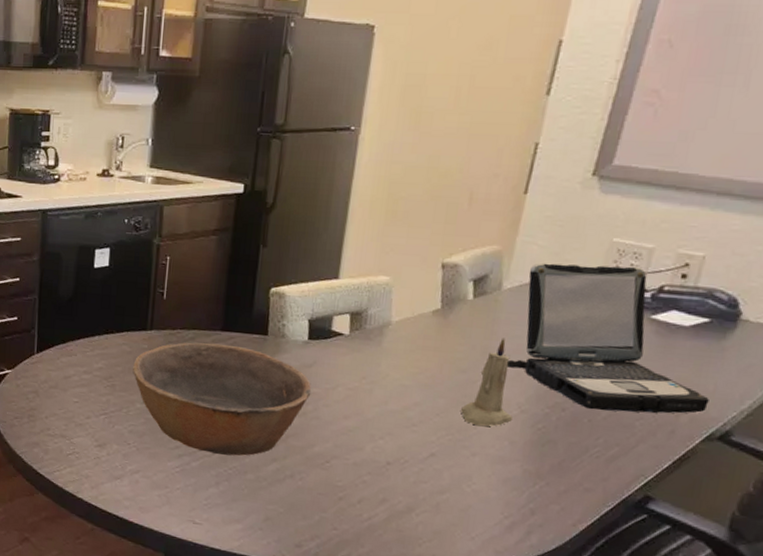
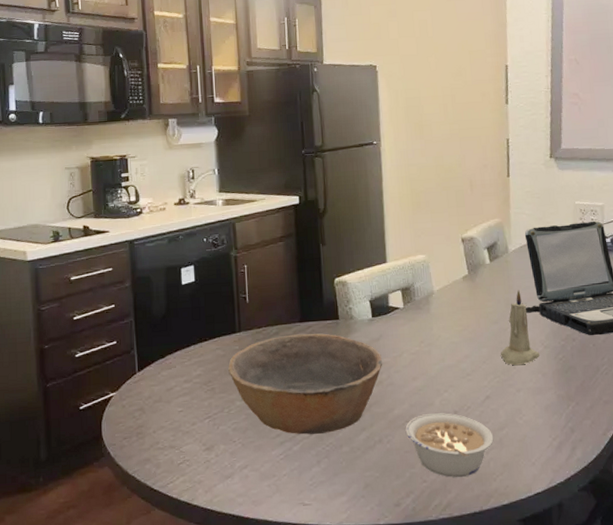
legume: none [323,458,430,535] -> present [405,413,494,478]

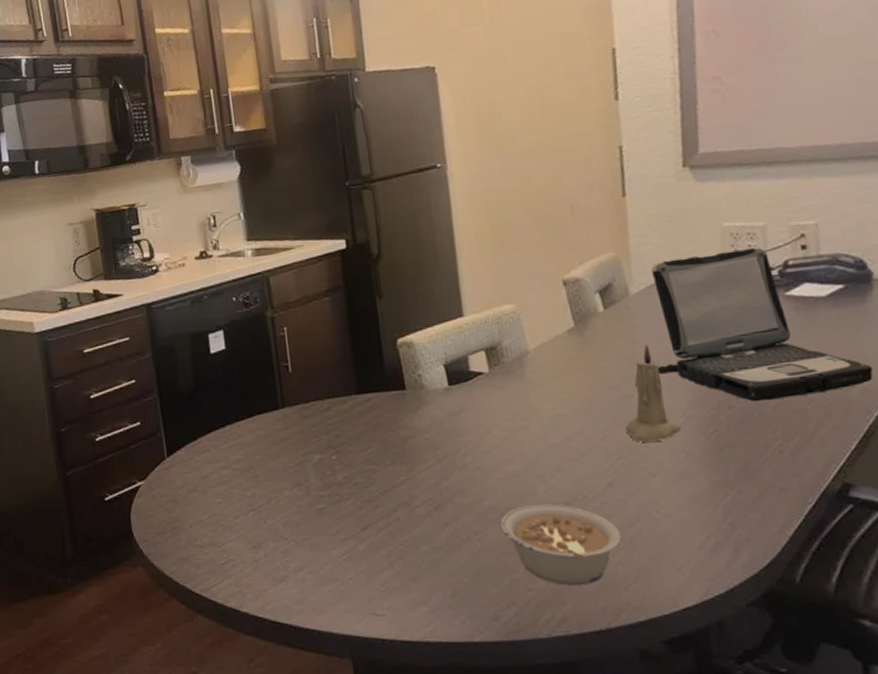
bowl: present [228,333,383,435] -> none [272,407,467,531]

